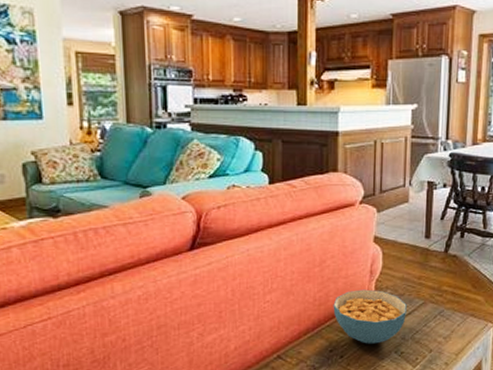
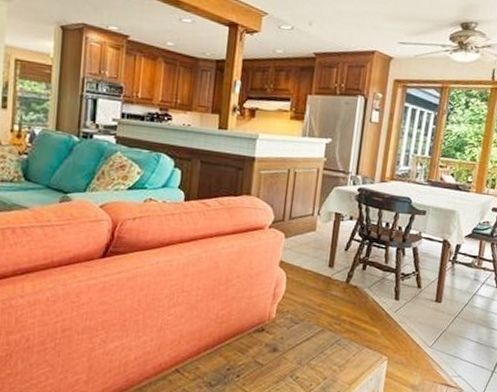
cereal bowl: present [333,289,407,344] -> none [234,311,306,366]

